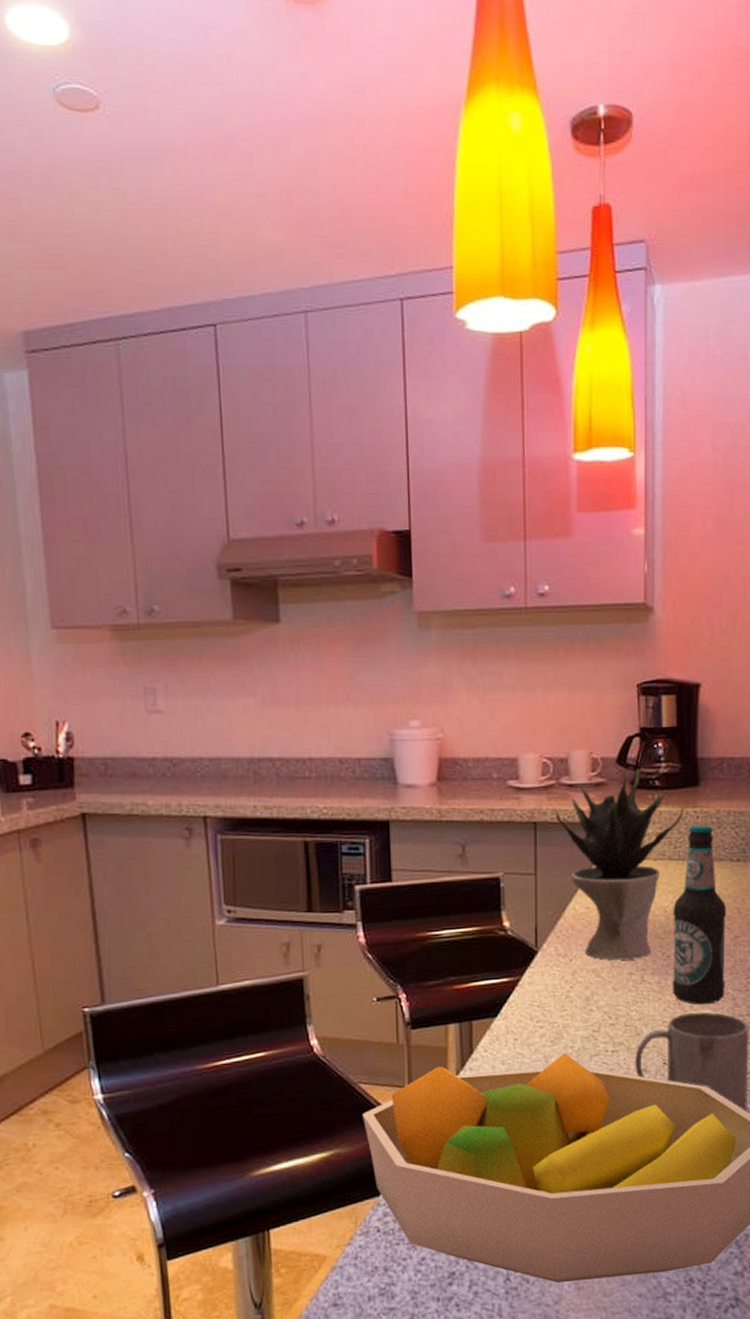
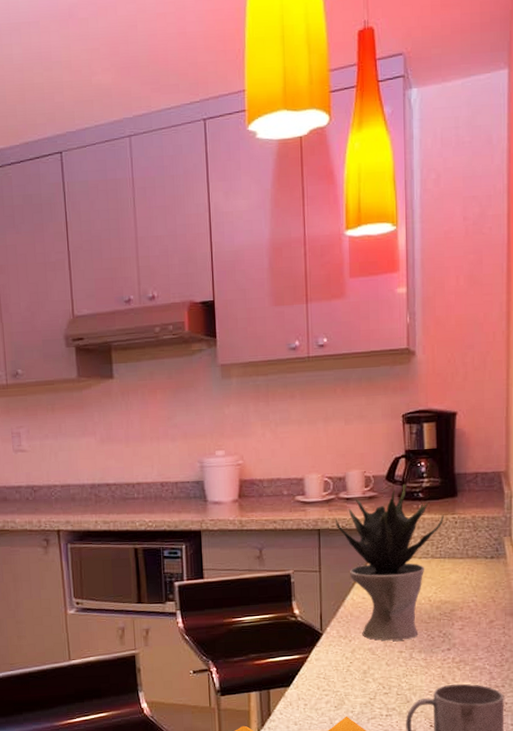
bottle: present [672,824,727,1005] -> none [436,528,483,678]

